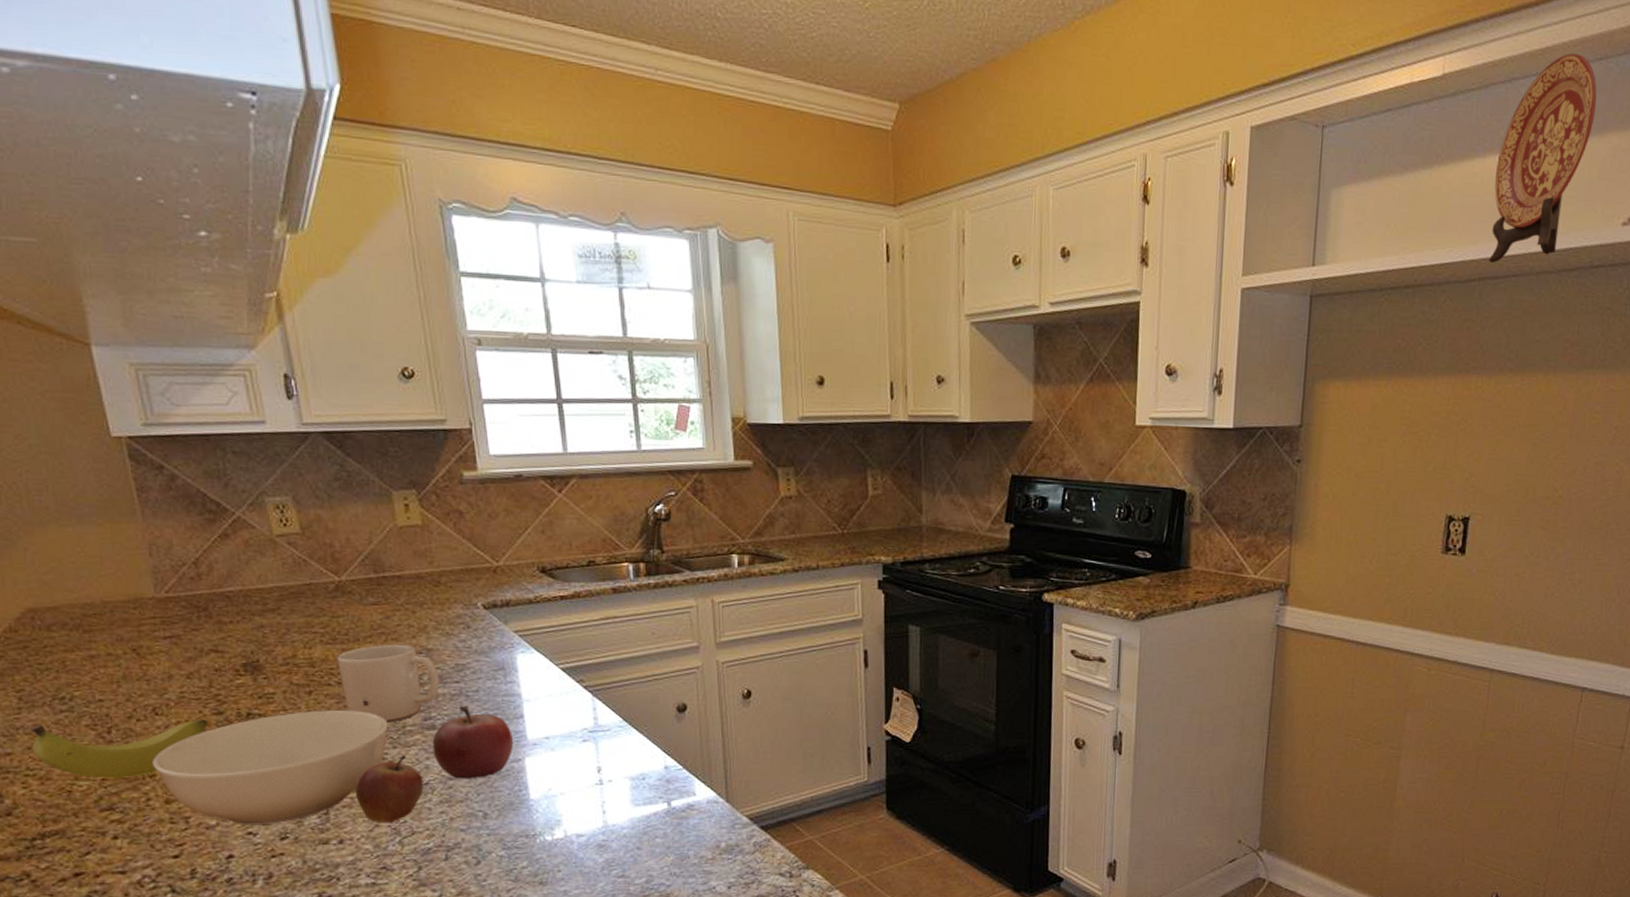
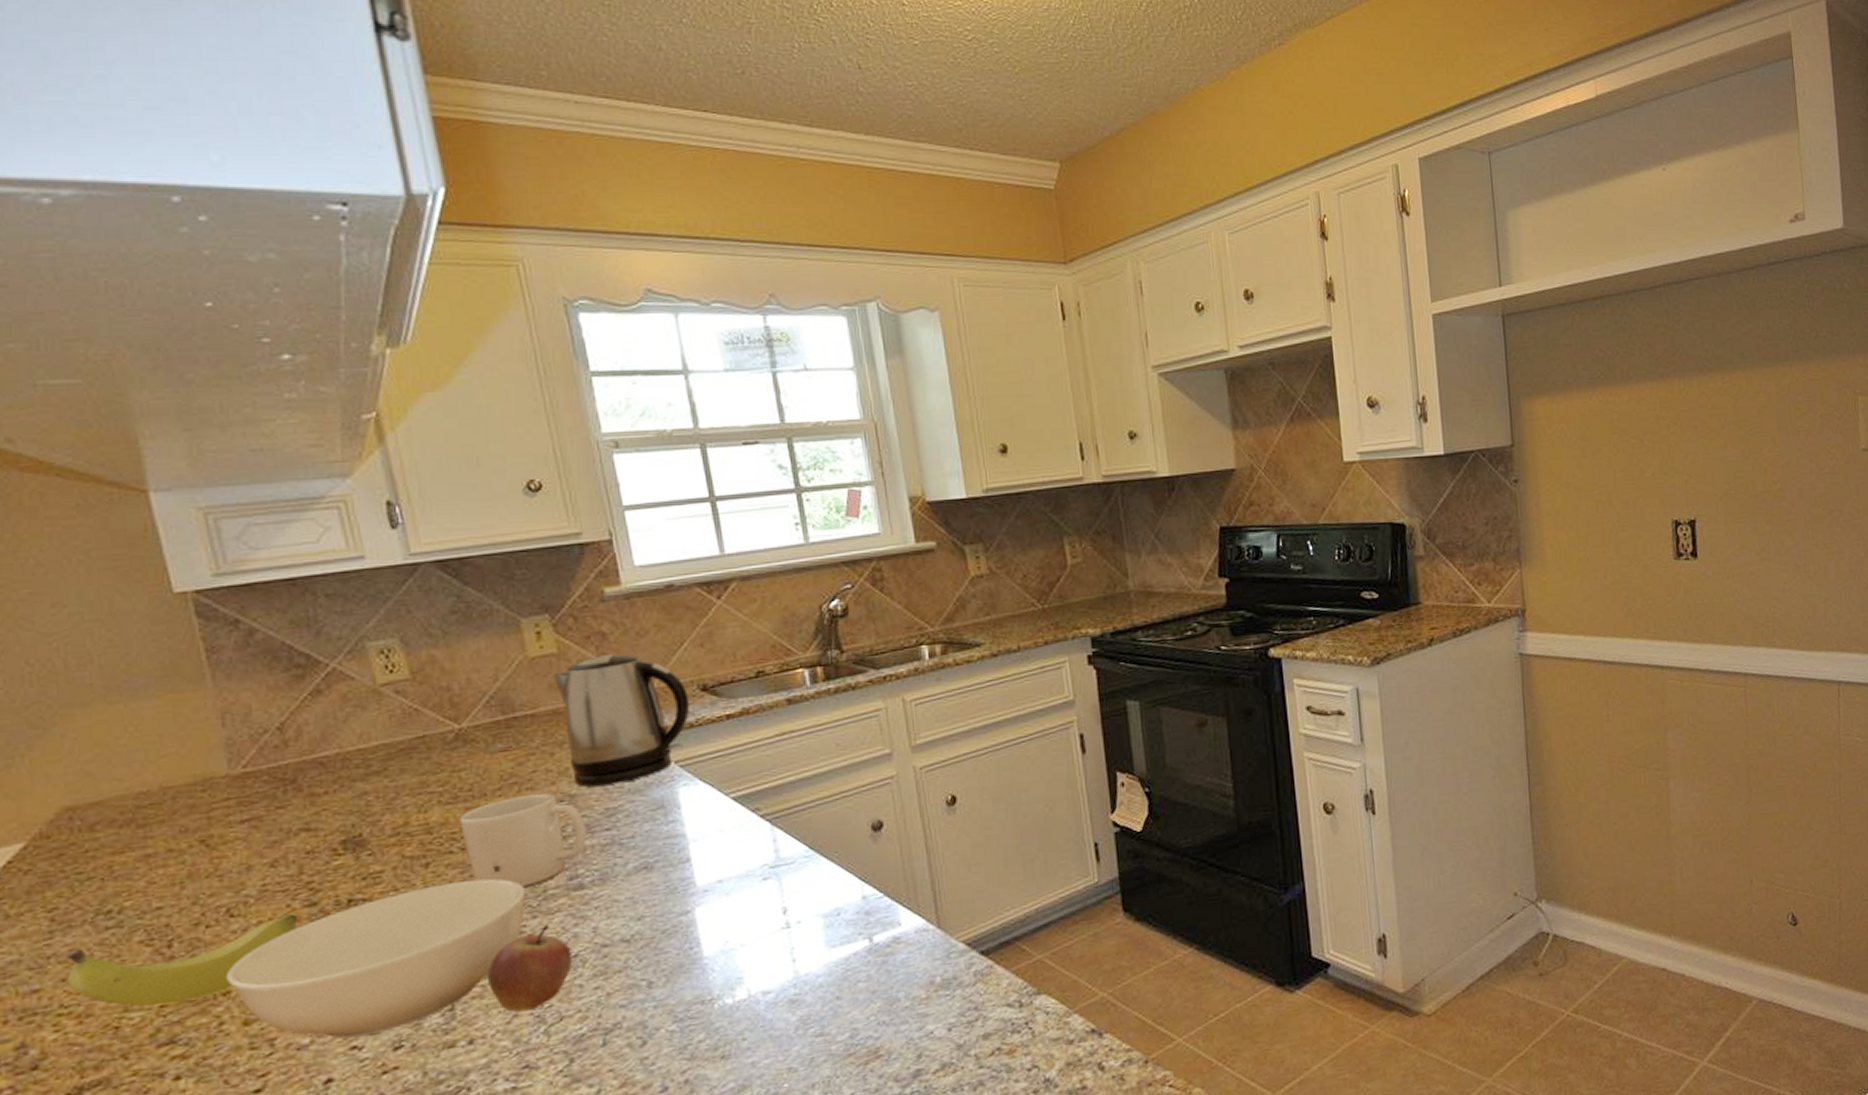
kettle: none [417,531,531,644] -> present [552,653,691,787]
fruit: present [432,706,514,779] -> none [581,856,681,945]
decorative plate: present [1489,53,1597,263] -> none [1661,68,1746,268]

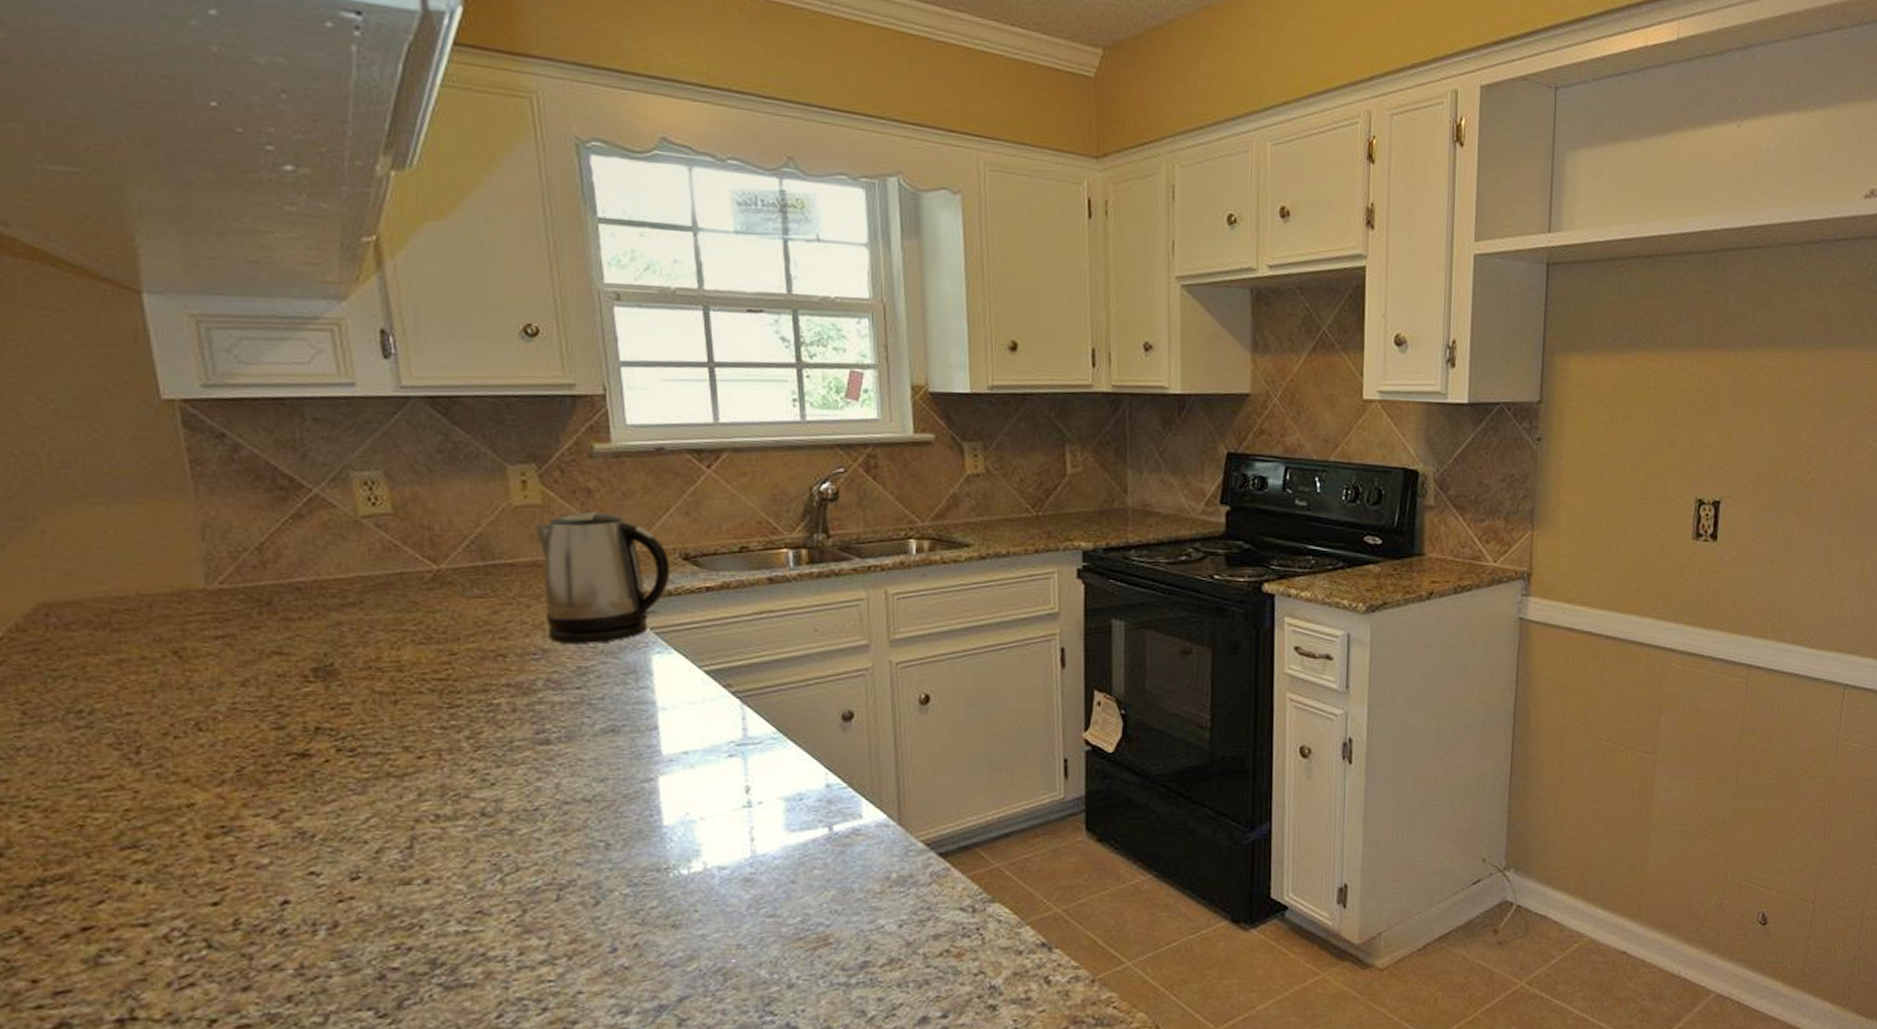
banana: present [65,914,298,1007] -> none [34,735,265,809]
bowl: present [225,878,526,1039] -> none [190,723,491,864]
mug: present [459,792,587,888] -> none [431,643,556,737]
fruit: present [487,925,573,1012] -> none [448,776,533,857]

